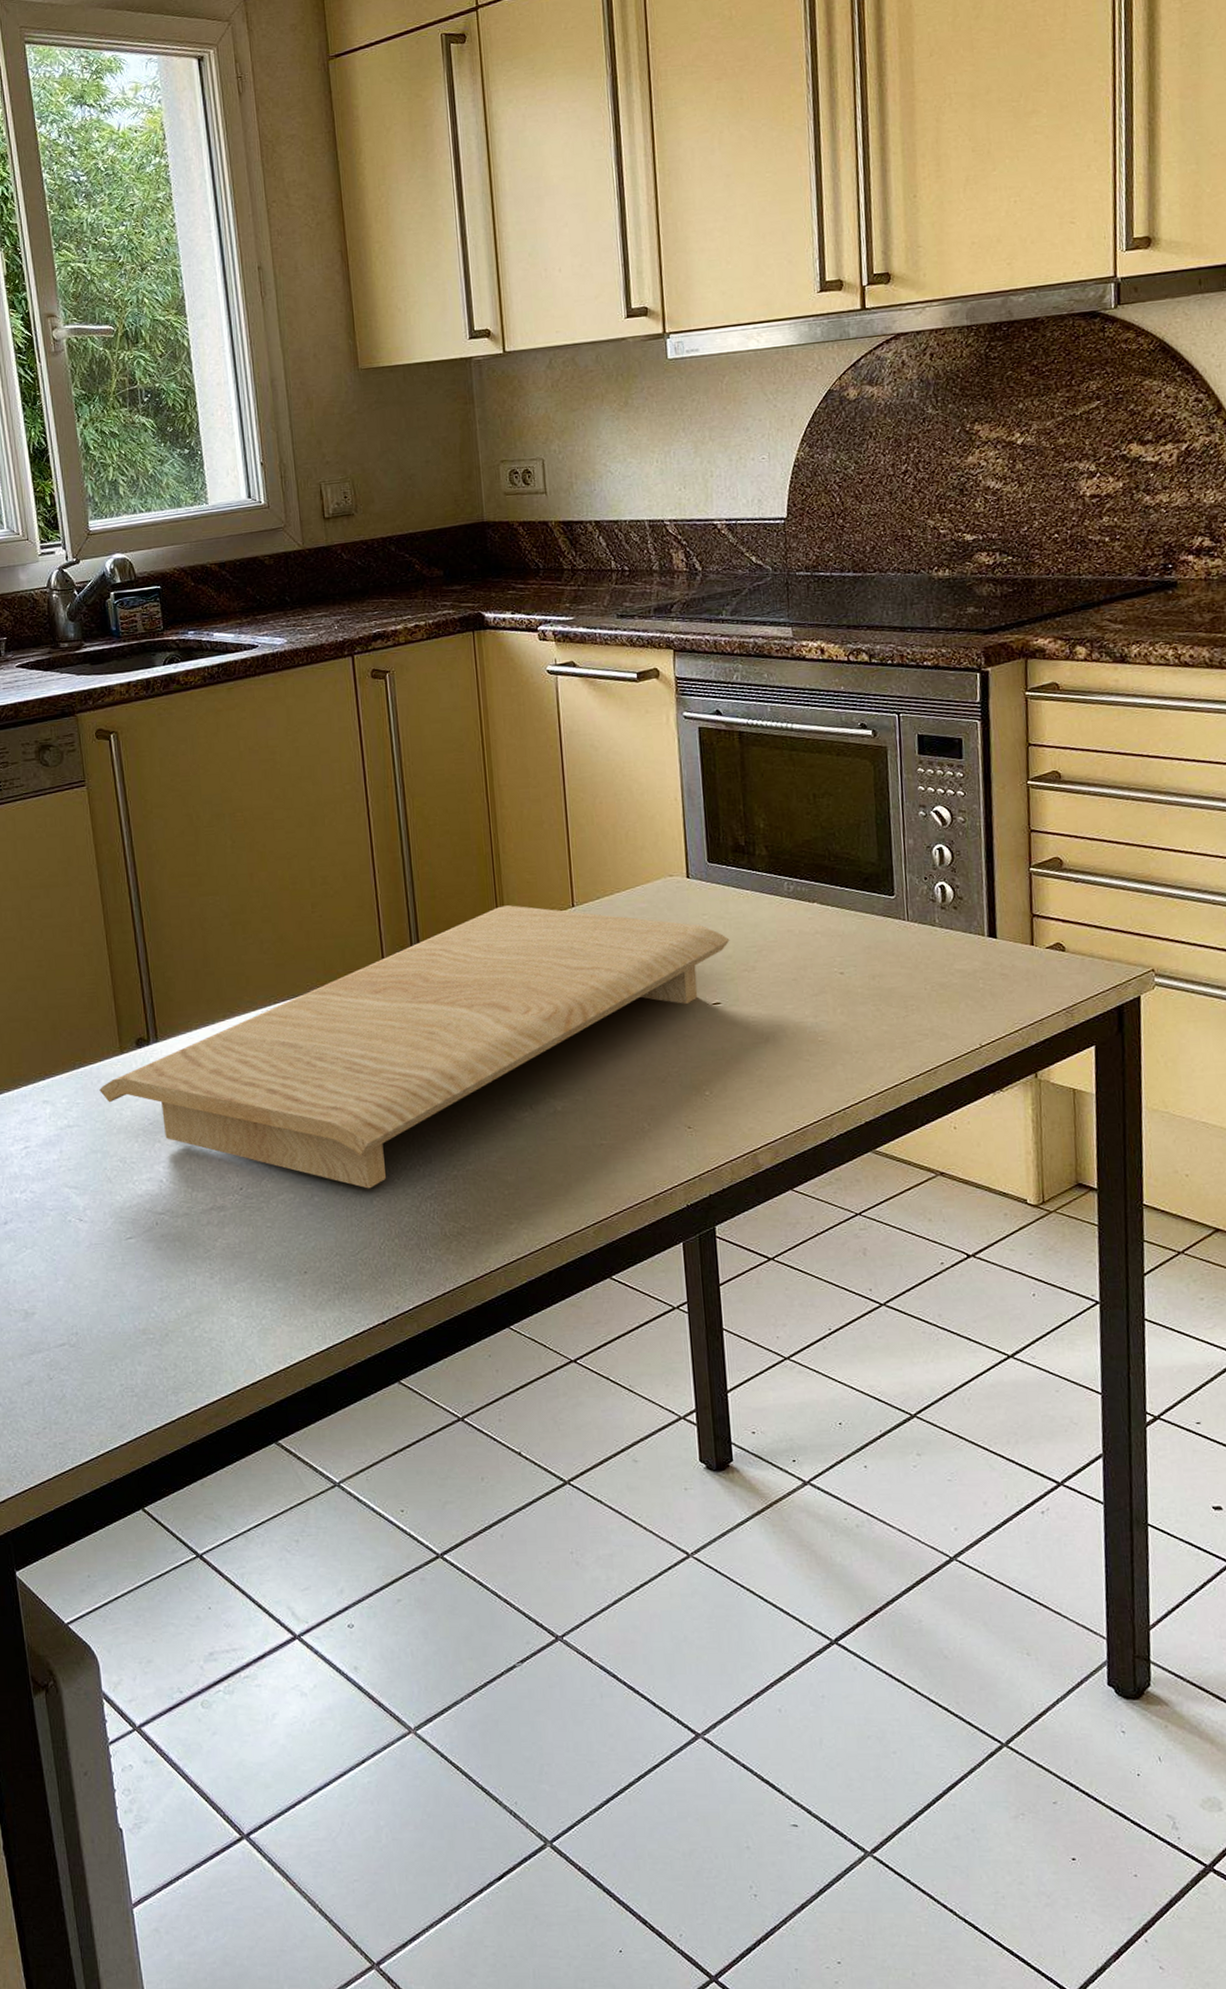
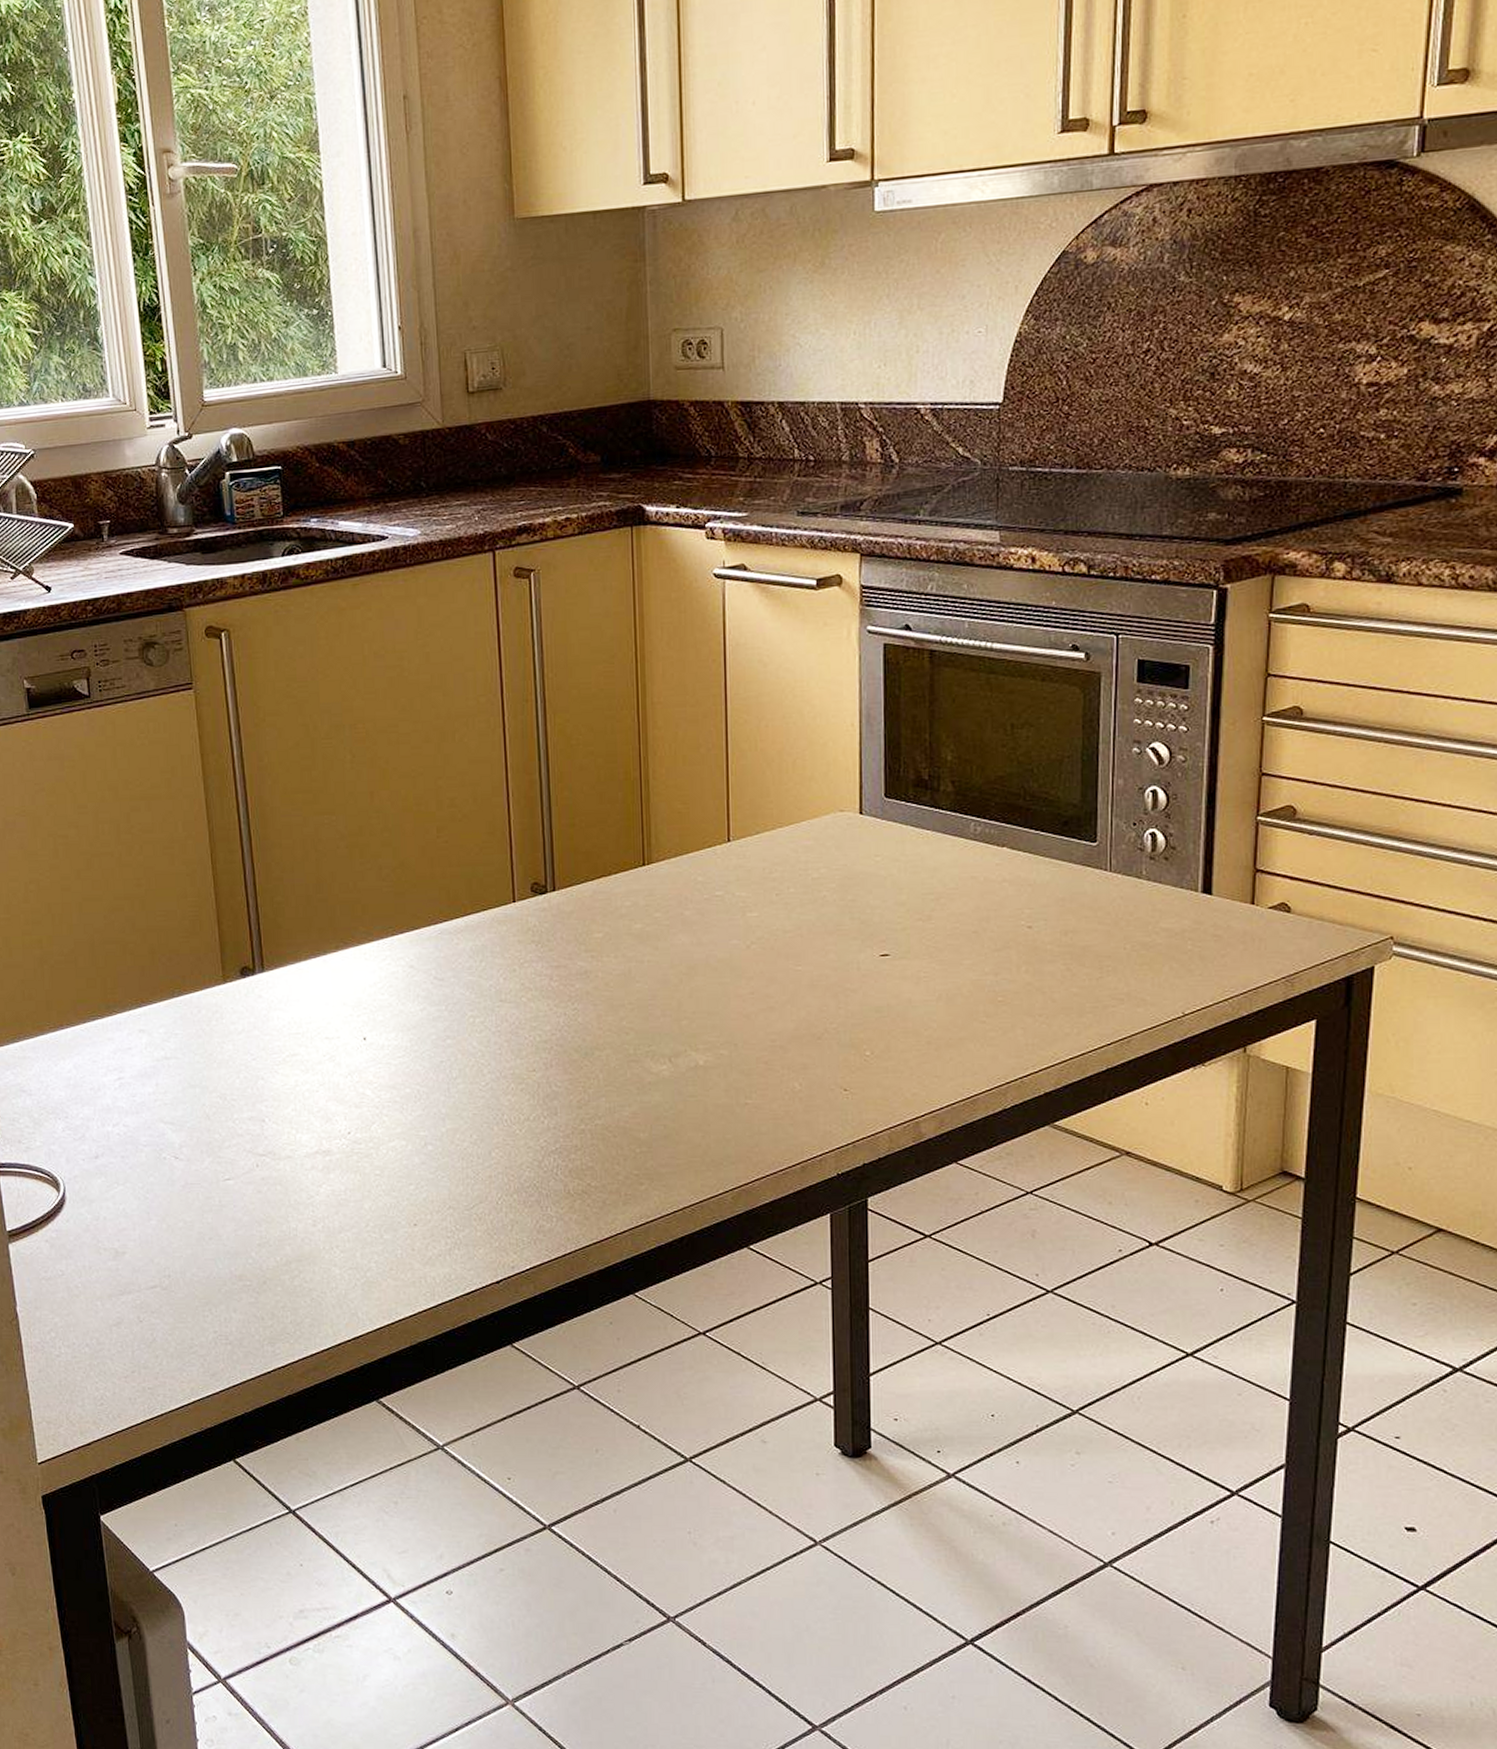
cutting board: present [99,905,730,1189] -> none [200,837,904,1140]

